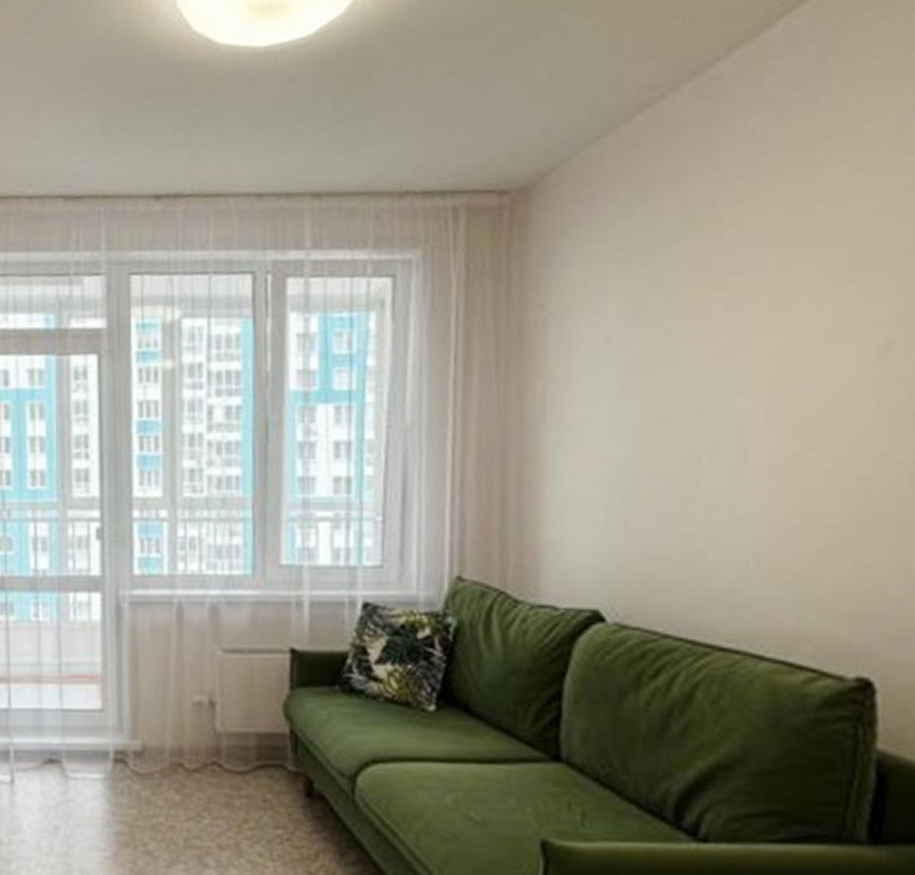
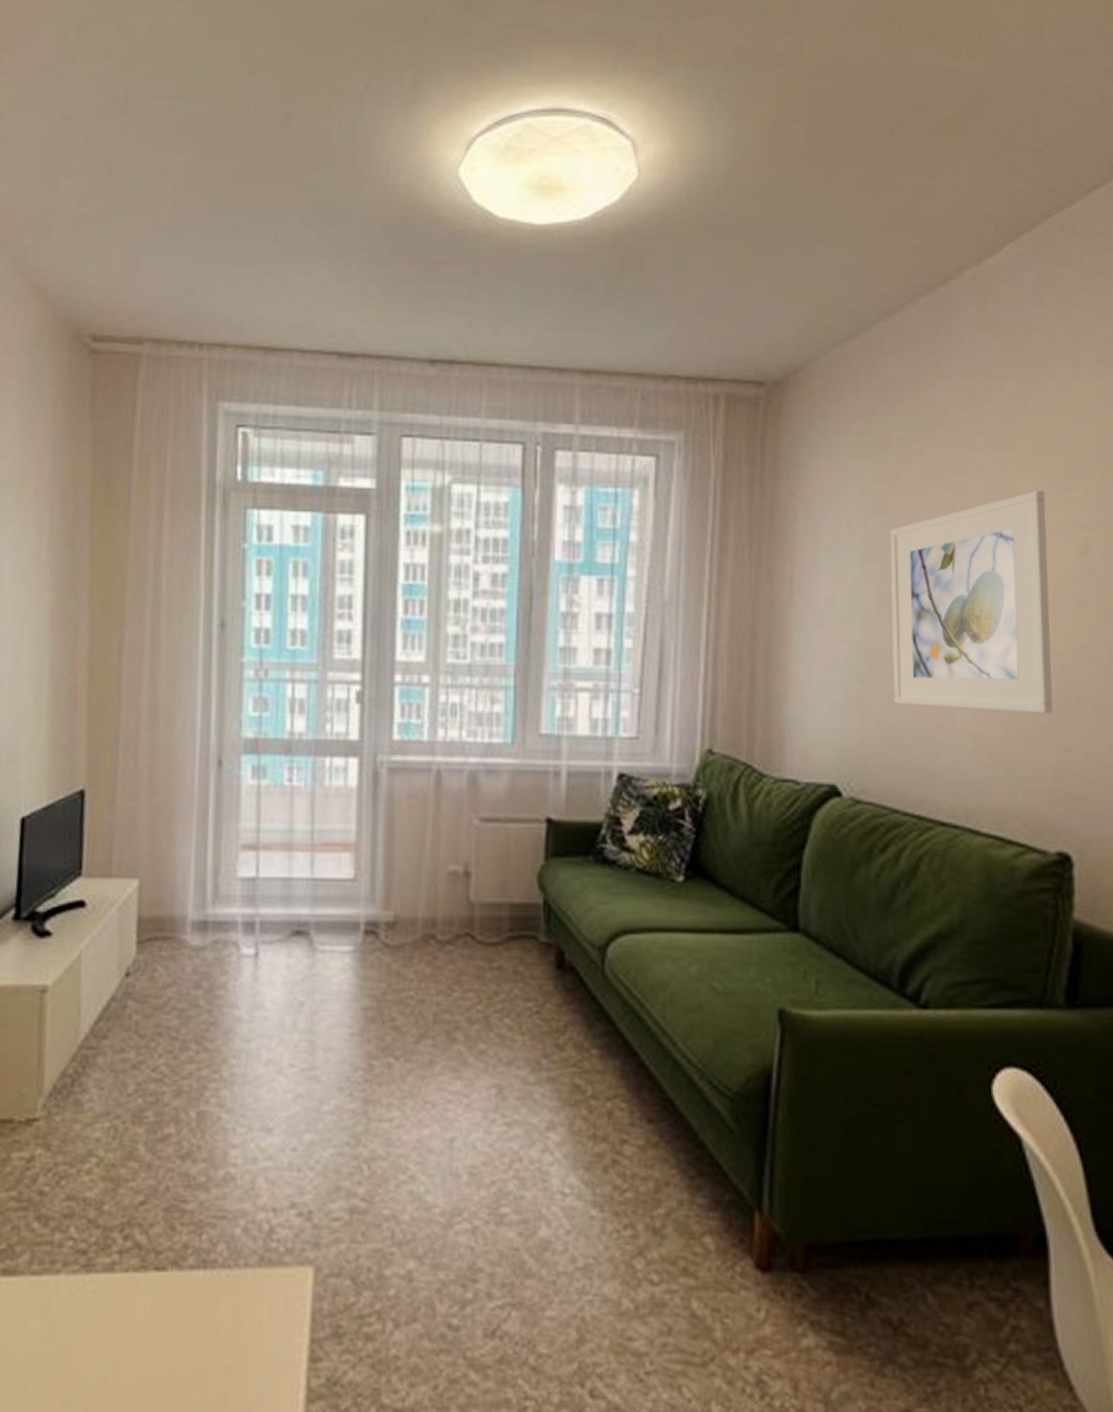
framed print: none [654,285,850,529] -> present [890,491,1053,714]

